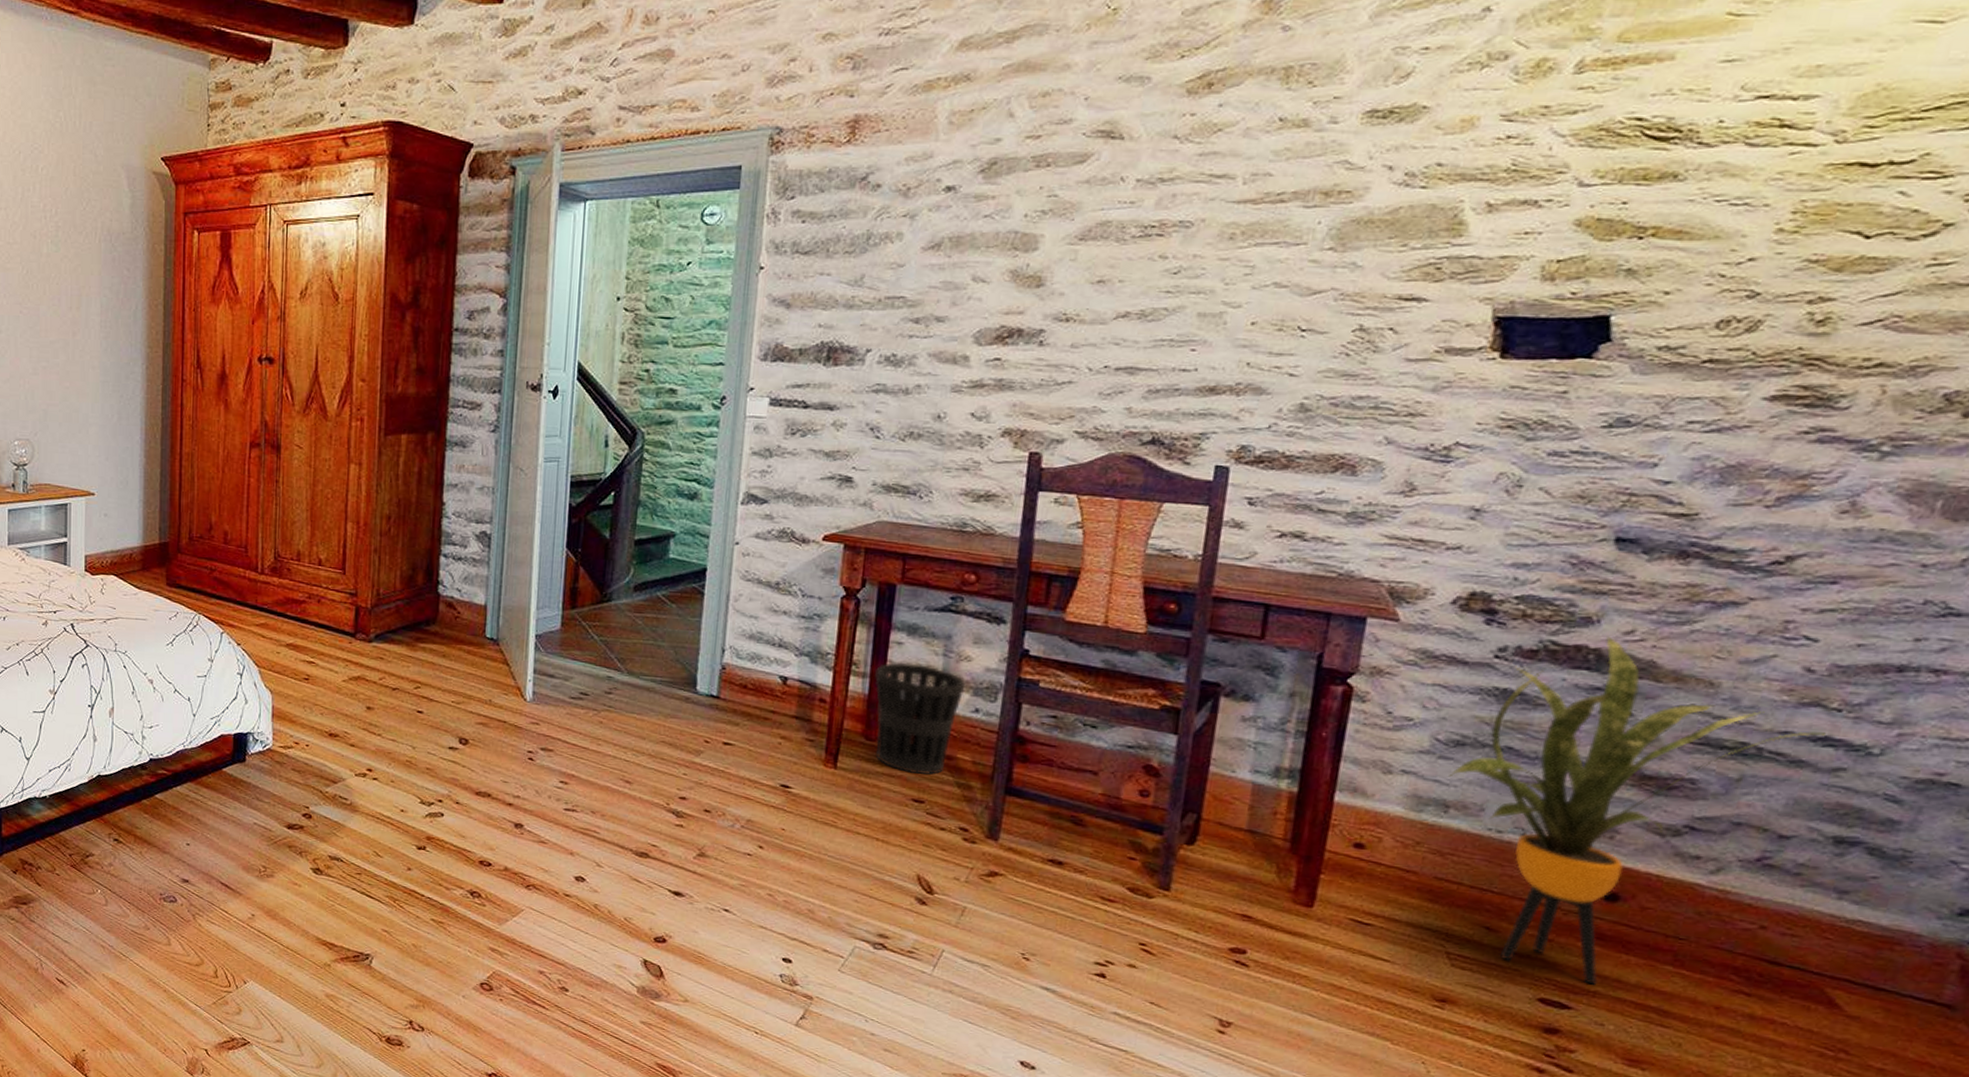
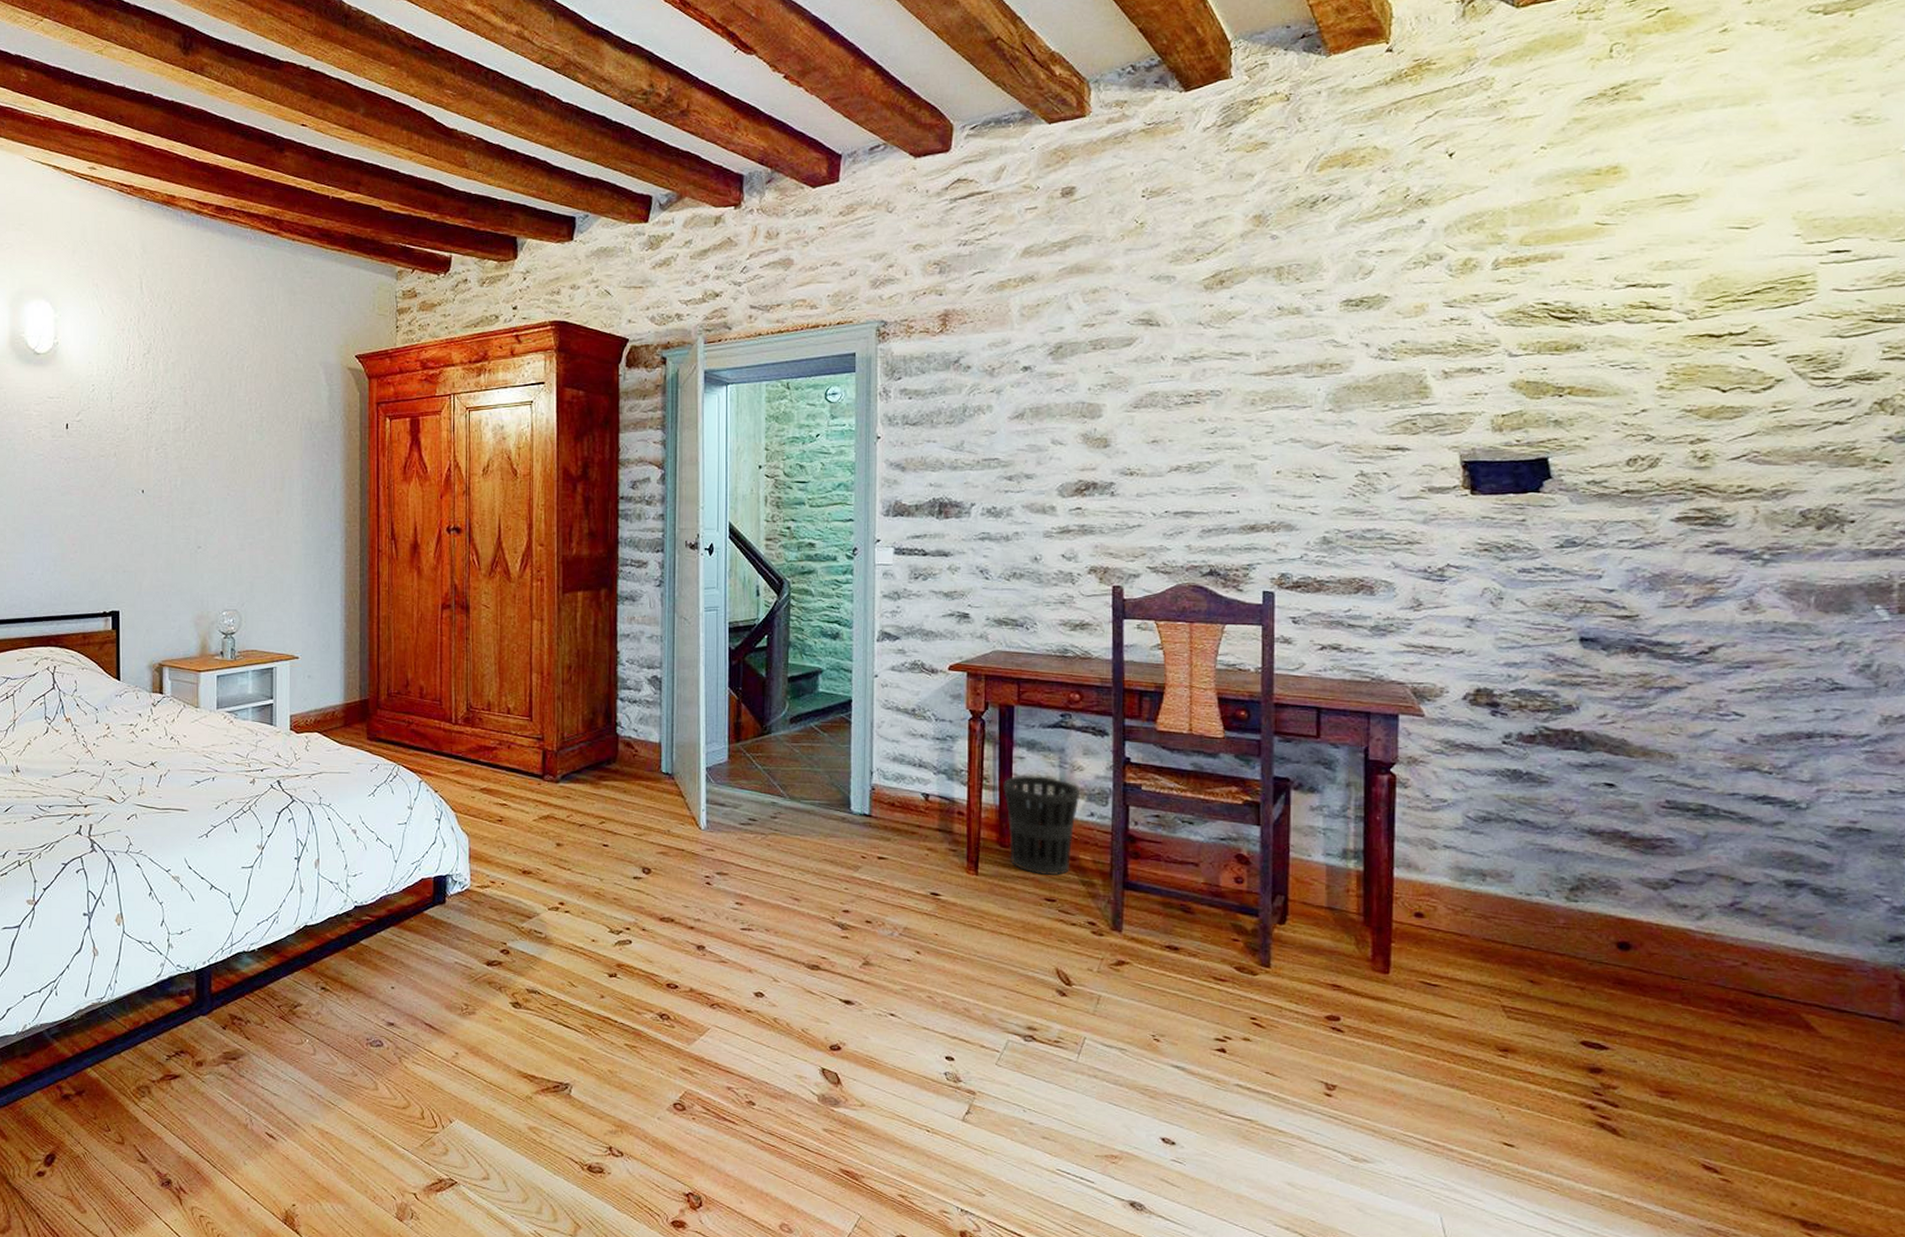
house plant: present [1449,636,1826,985] -> none [1482,720,1763,1026]

